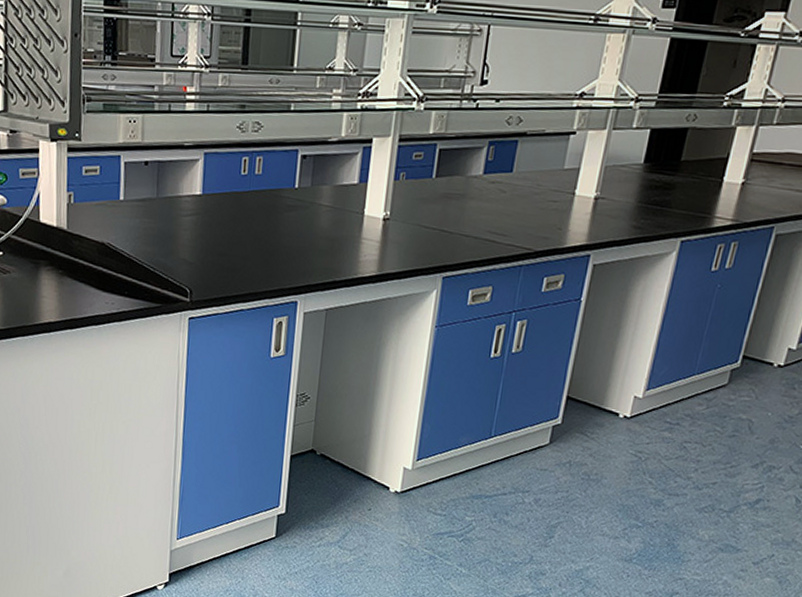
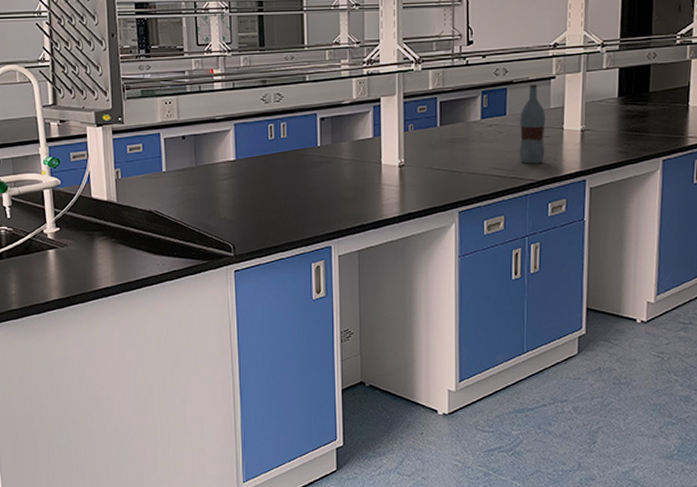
bottle: none [519,139,558,232] -> present [519,84,545,164]

